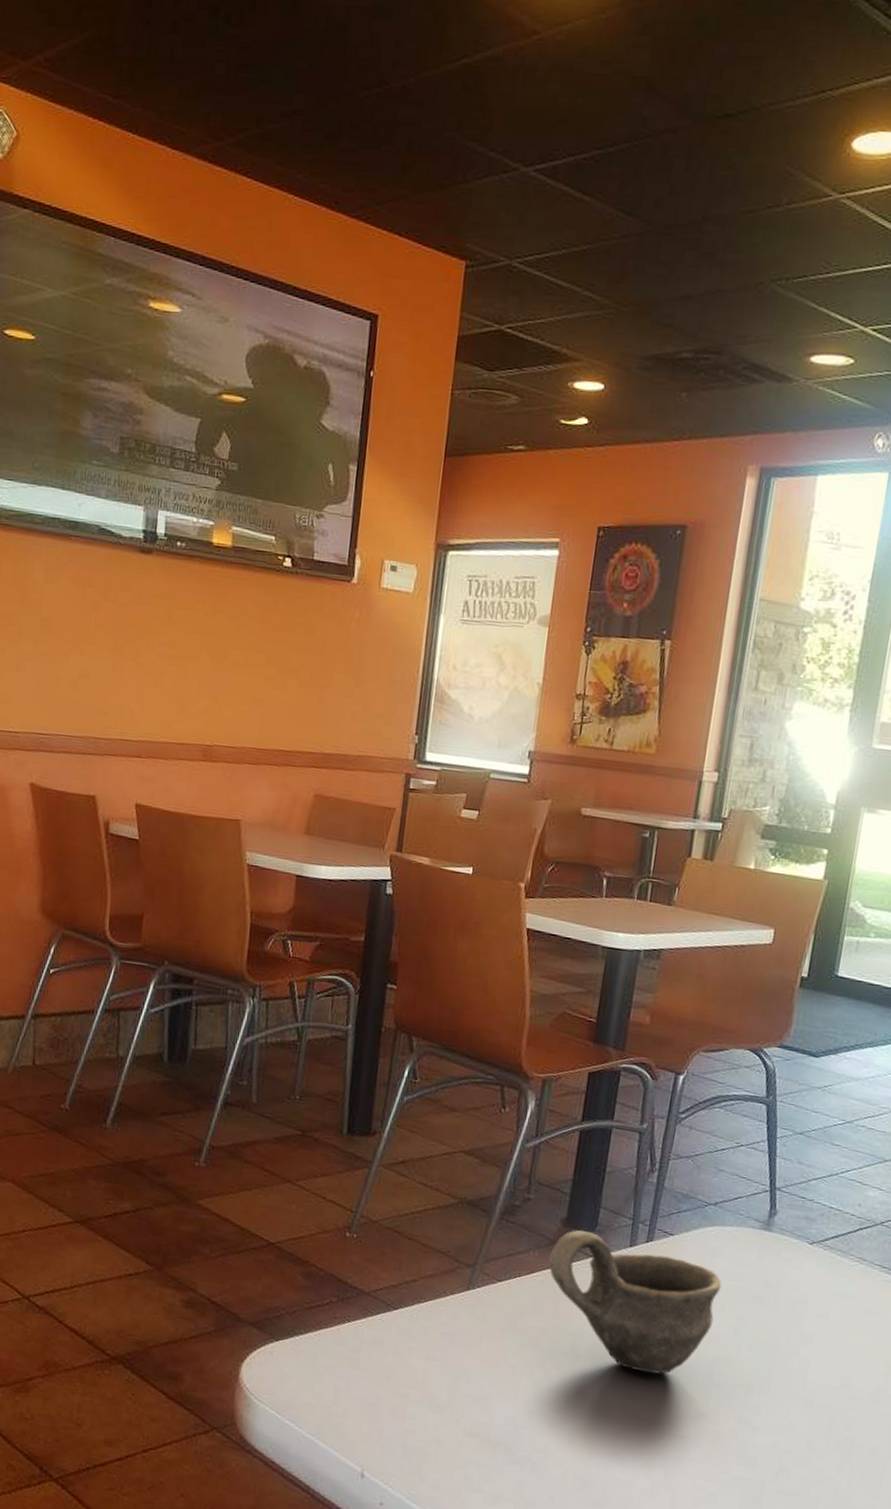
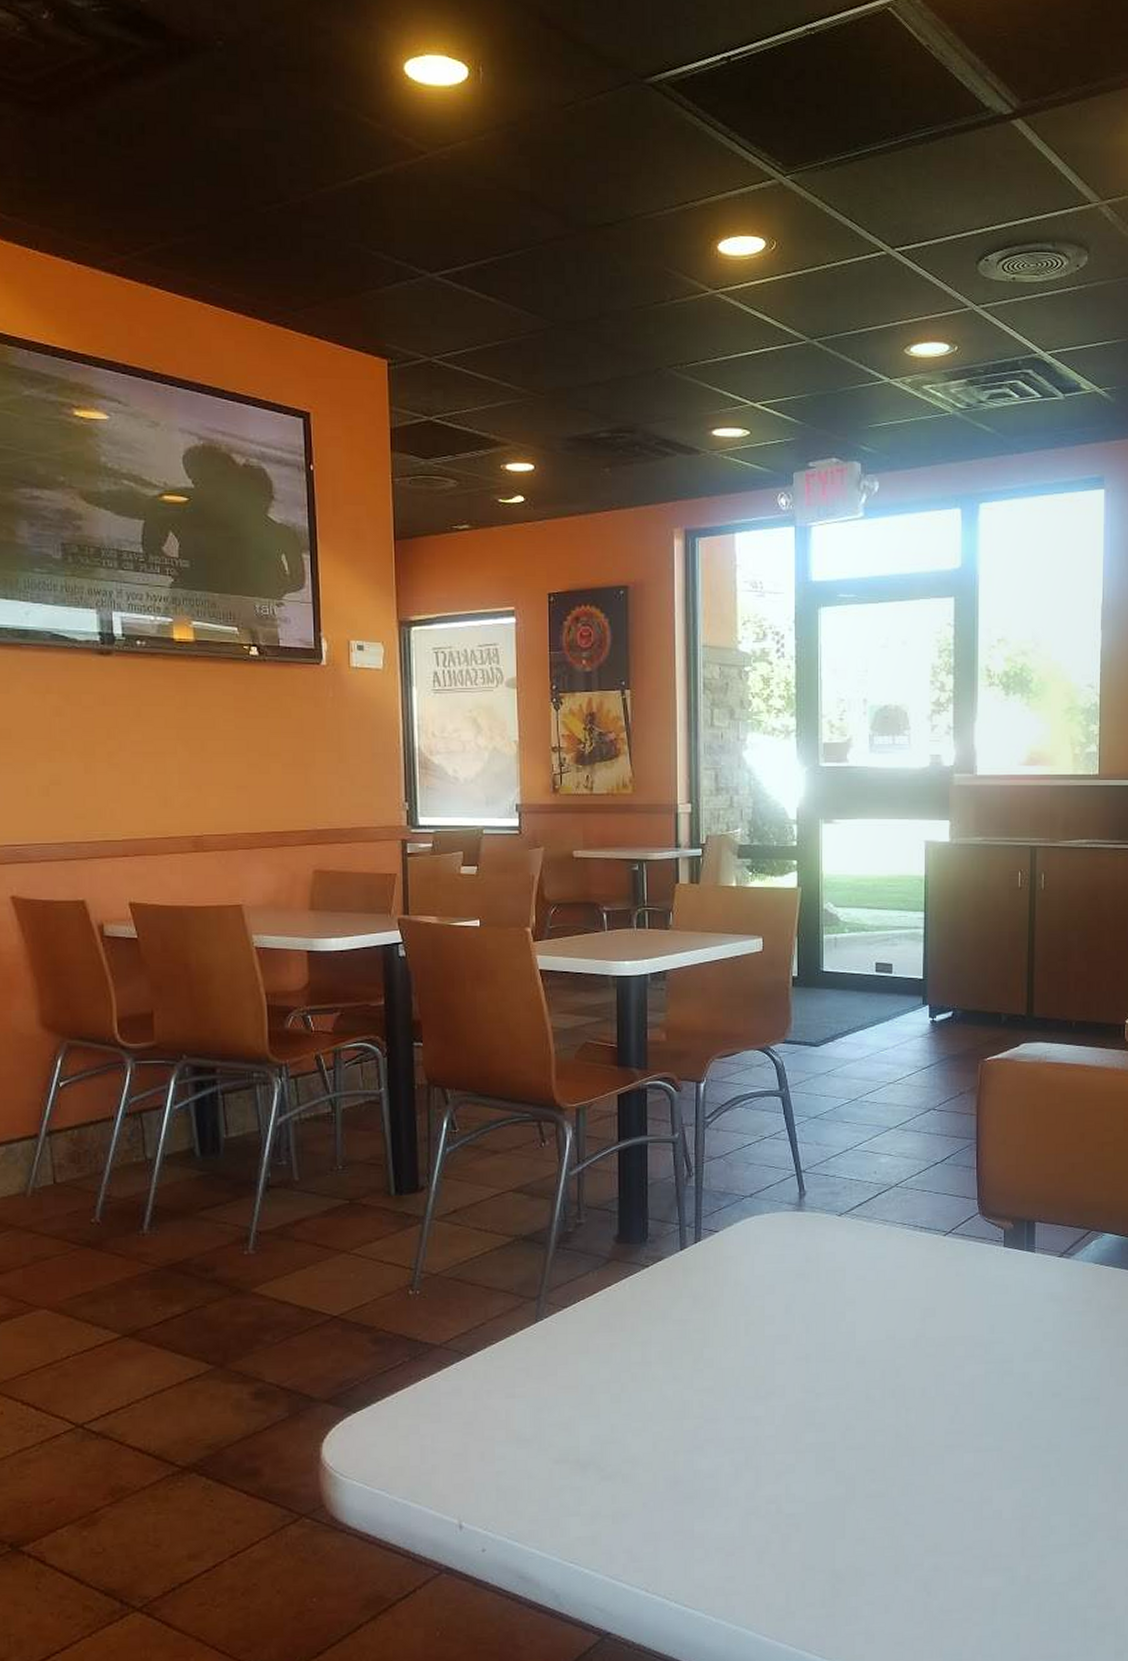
cup: present [548,1230,722,1374] -> none [608,1244,768,1366]

